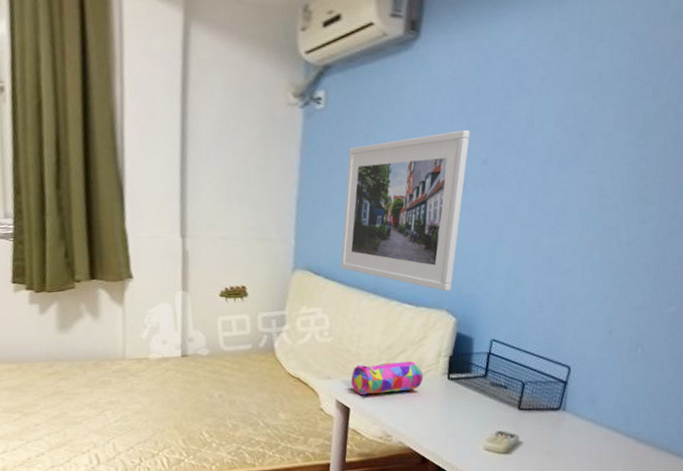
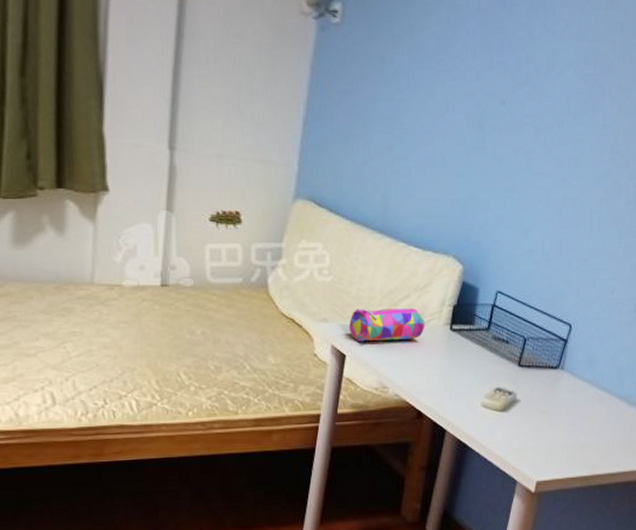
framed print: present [340,129,470,292] -> none [346,65,491,236]

